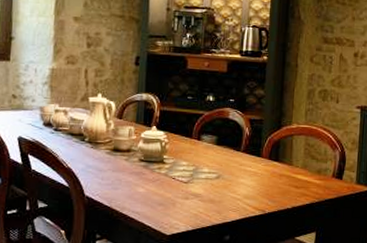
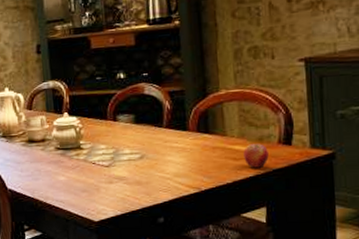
apple: none [304,175,324,197] -> present [243,144,269,168]

